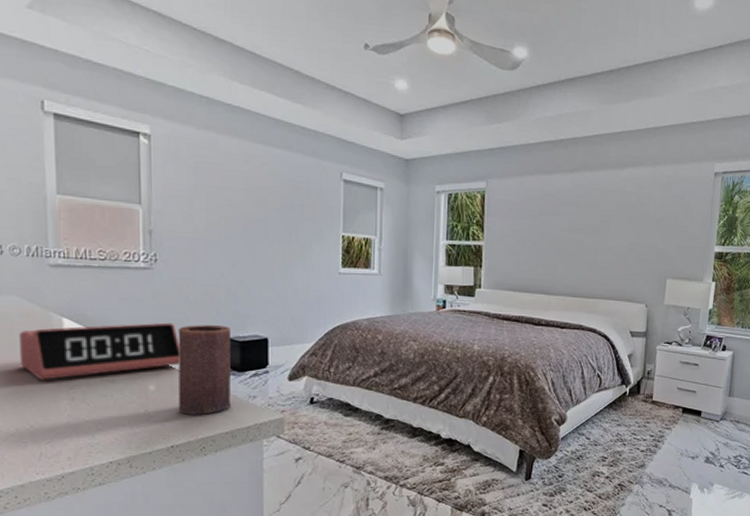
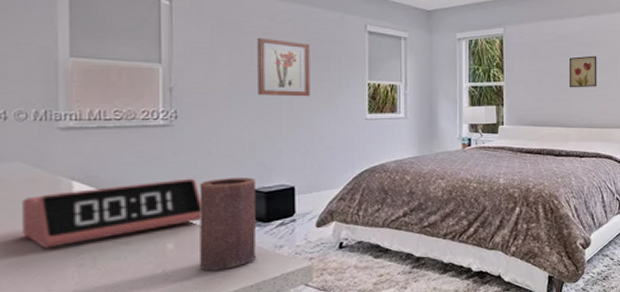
wall art: none [233,181,285,247] -> present [257,37,310,97]
wall art: none [553,217,587,253] -> present [569,55,597,88]

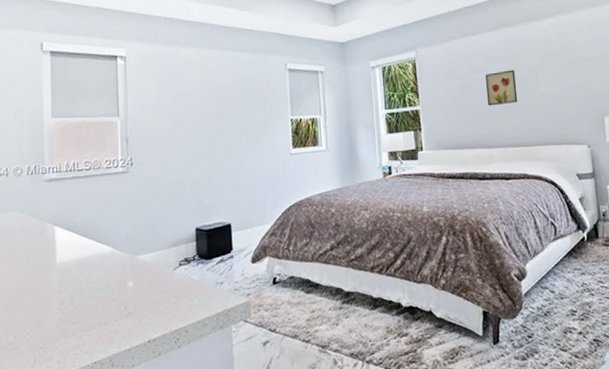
alarm clock: present [22,178,201,248] -> none [19,219,154,288]
candle: present [200,177,256,271] -> none [152,217,200,308]
wall art: present [257,37,310,97] -> none [194,85,241,139]

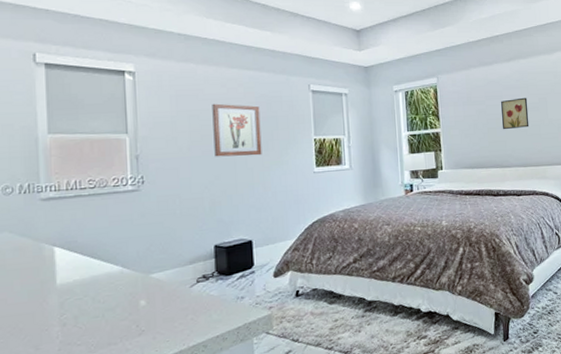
wall art: none [194,85,241,139] -> present [212,103,262,157]

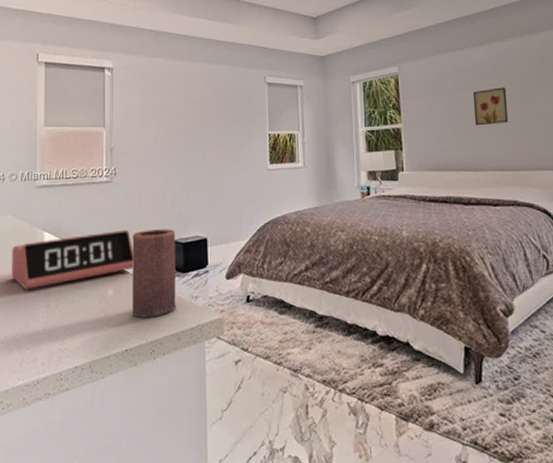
alarm clock: none [11,238,169,311] -> present [12,229,134,290]
candle: none [166,234,220,325] -> present [132,229,176,318]
wall art: present [212,103,262,157] -> none [176,97,219,151]

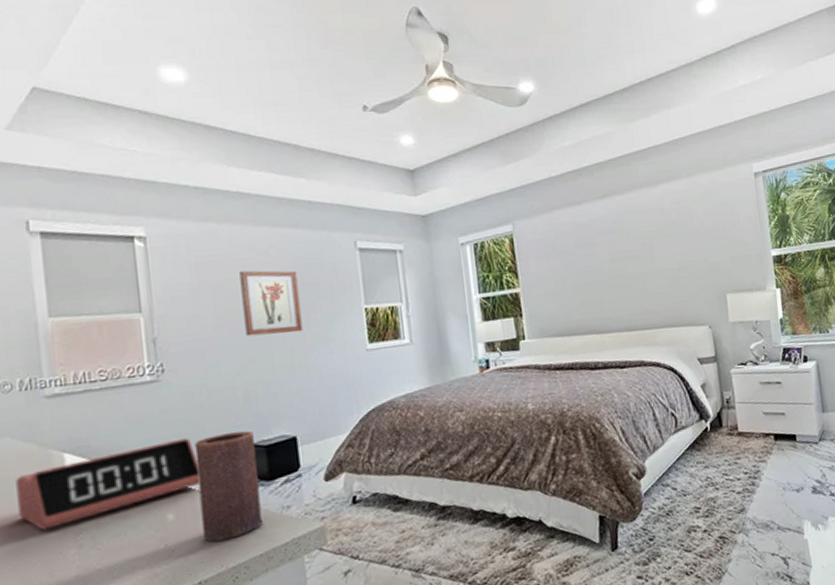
wall art: none [176,97,219,151] -> present [239,270,303,337]
wall art: present [473,87,509,126] -> none [594,243,632,286]

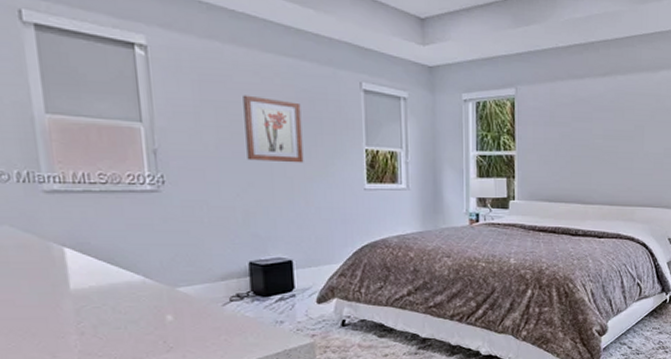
alarm clock: present [16,438,200,531] -> none [16,248,199,315]
candle: present [194,430,263,542] -> none [193,249,257,344]

